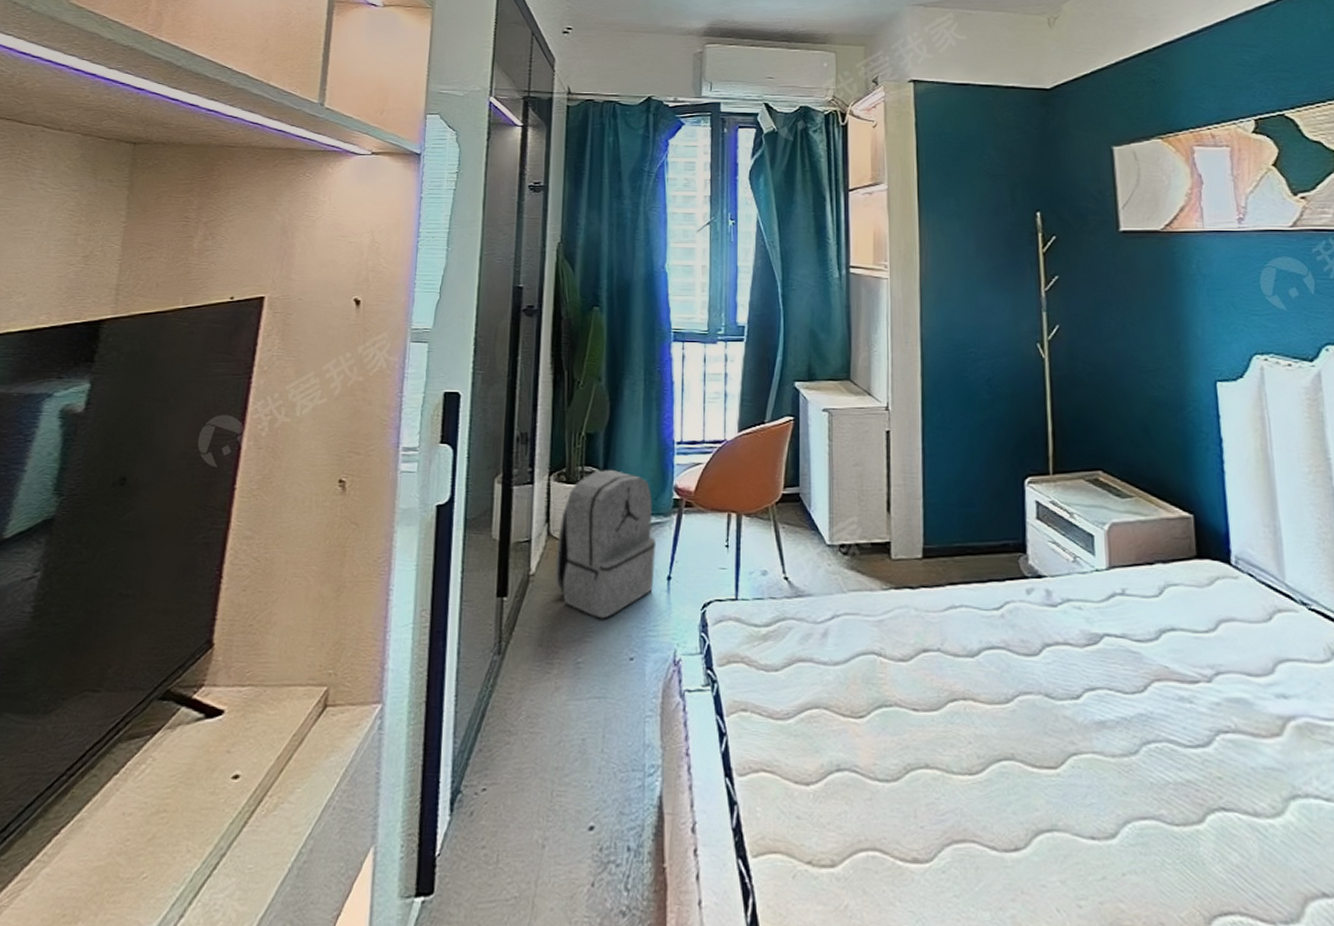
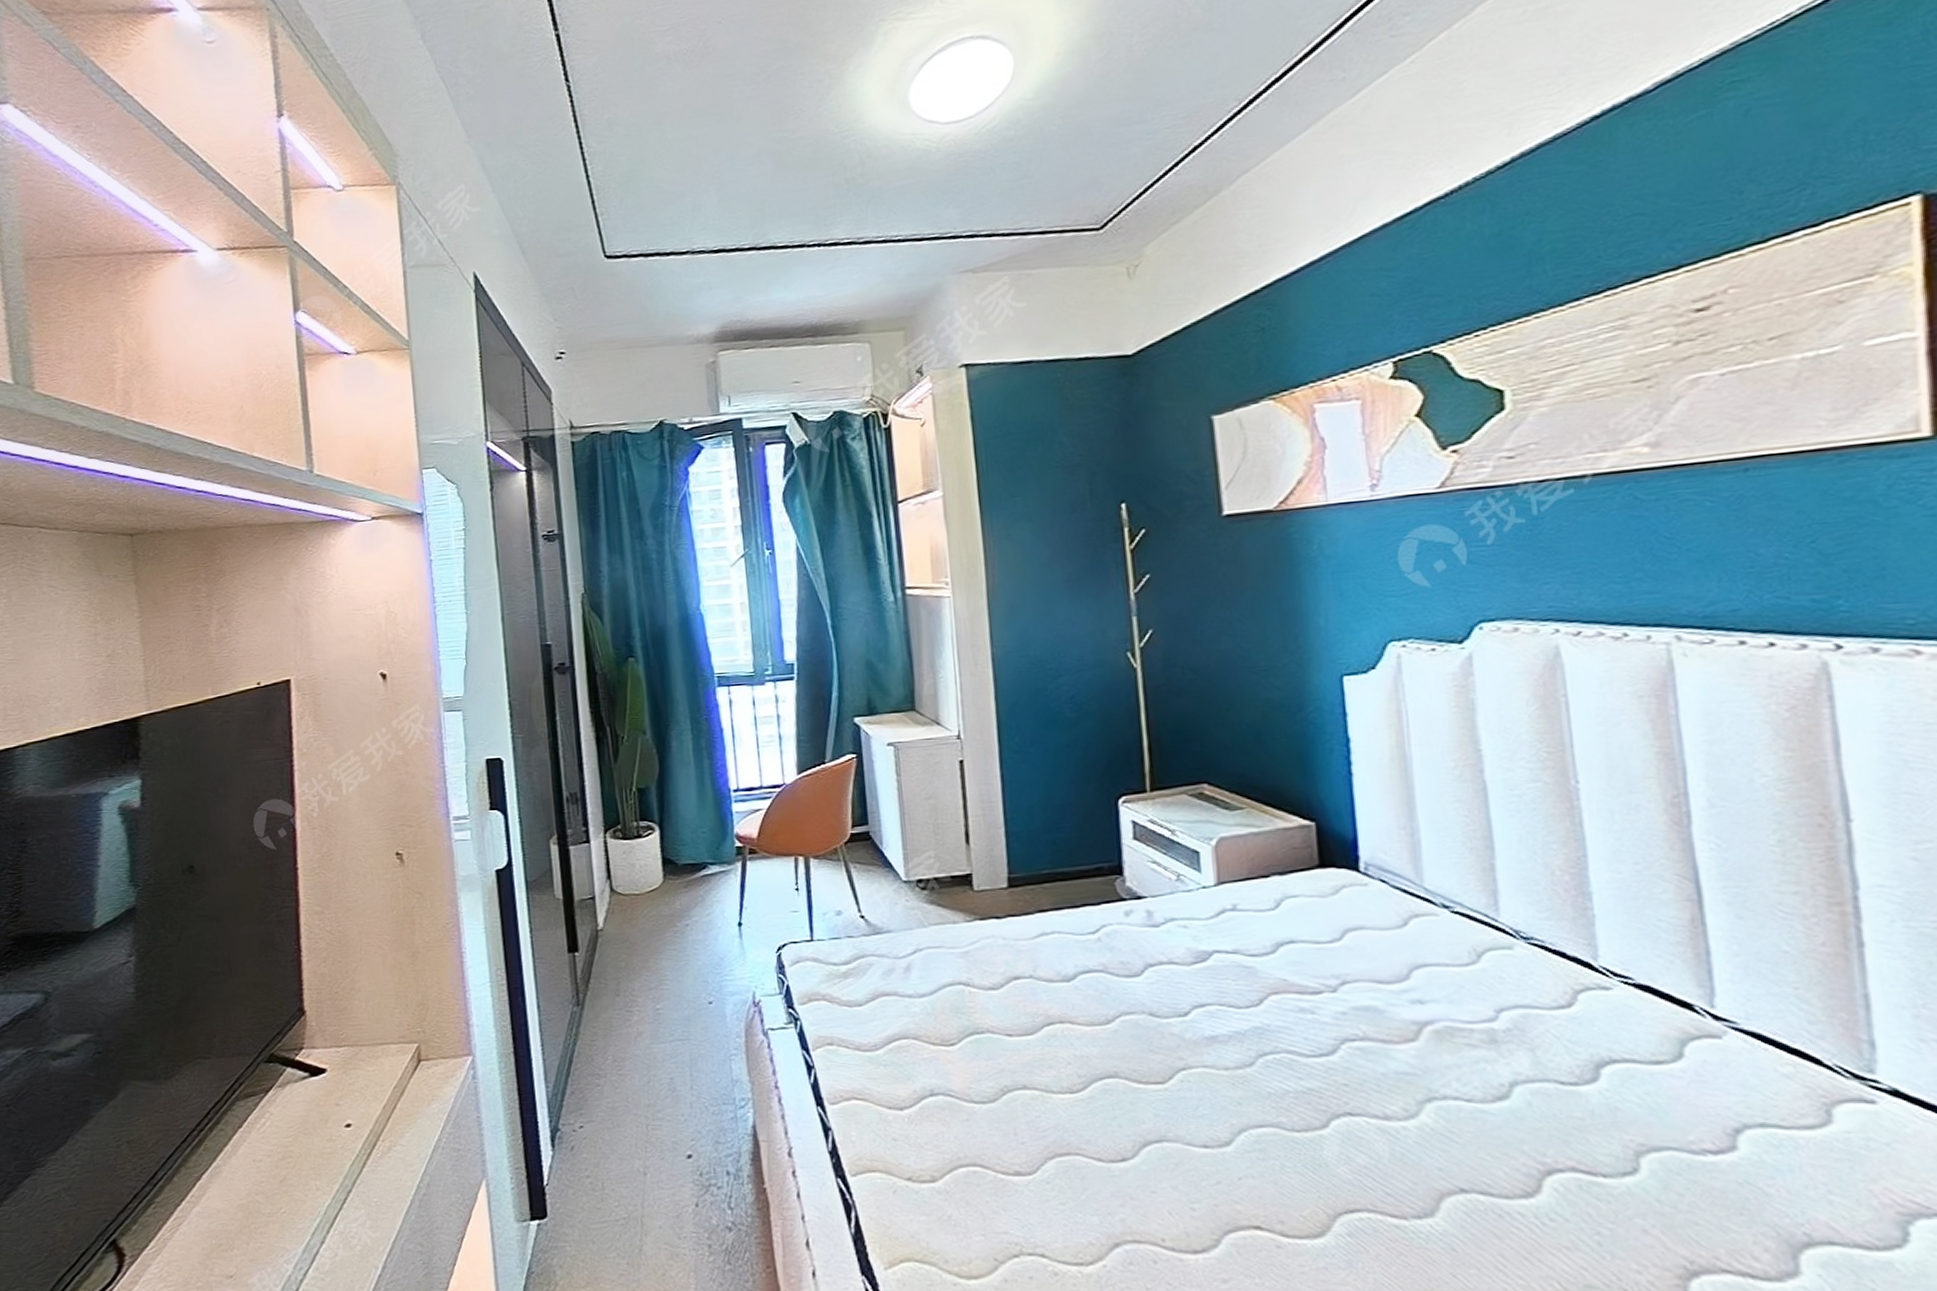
backpack: present [555,469,656,619] -> none [621,822,724,967]

